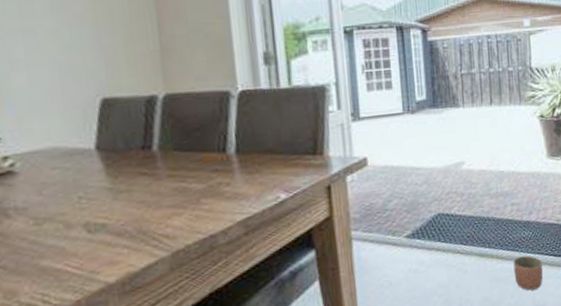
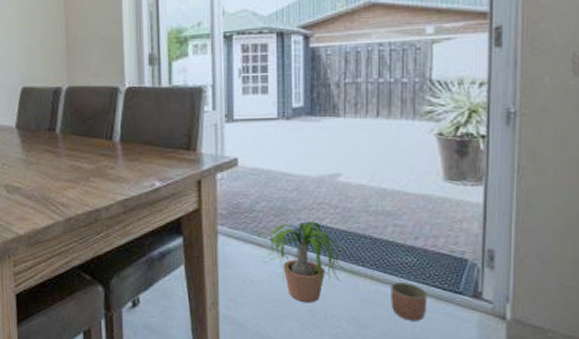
potted plant: none [397,211,477,294] -> present [261,221,348,303]

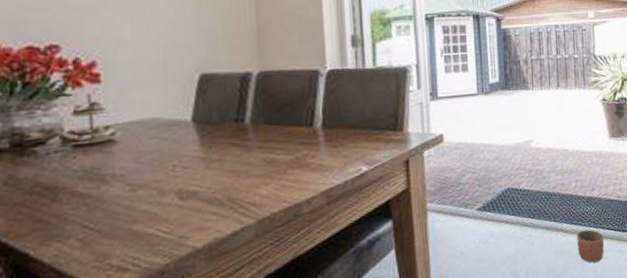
potted plant: present [261,221,348,303] -> none [468,186,543,265]

